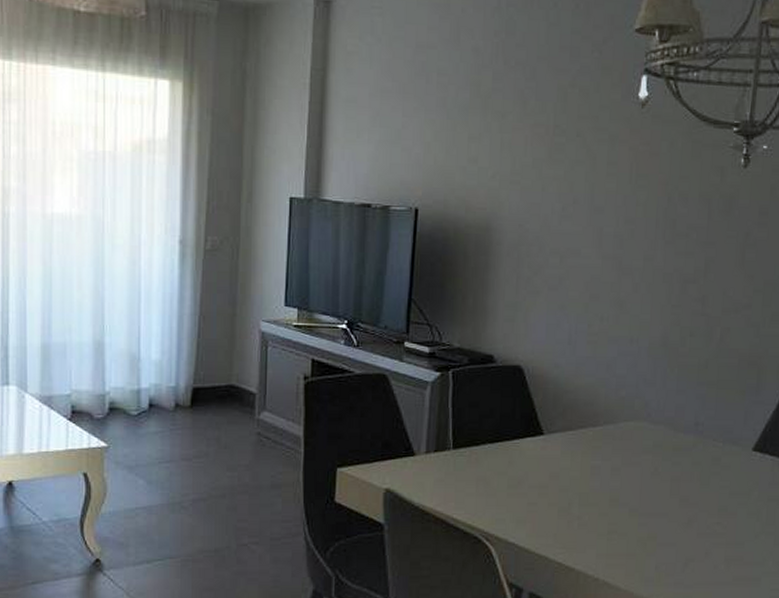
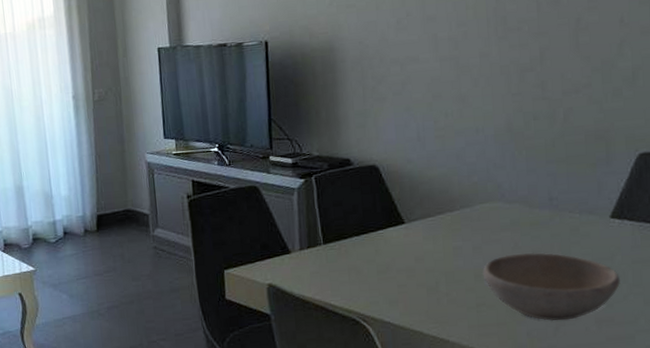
bowl: none [618,479,754,556] -> present [482,252,620,322]

